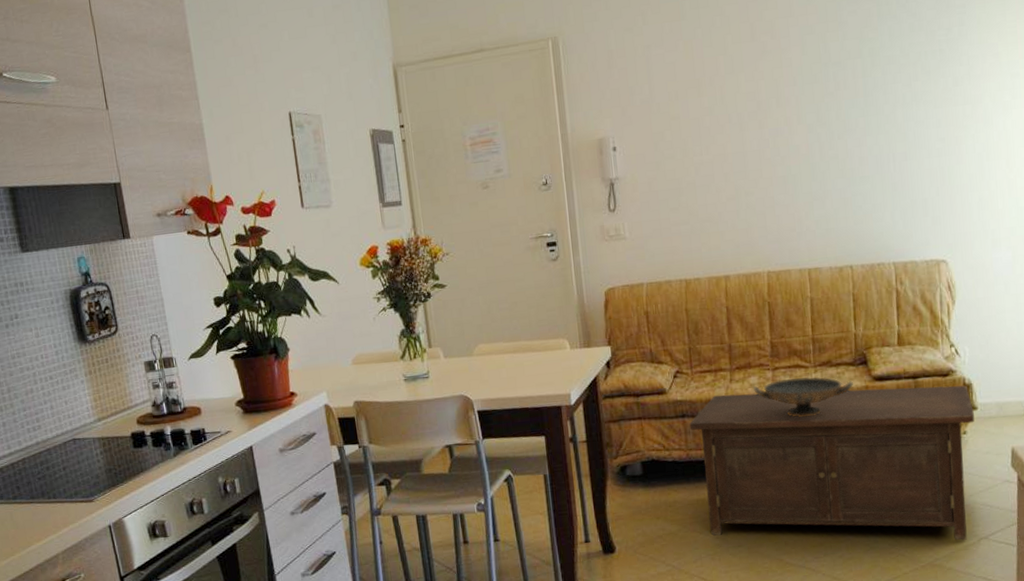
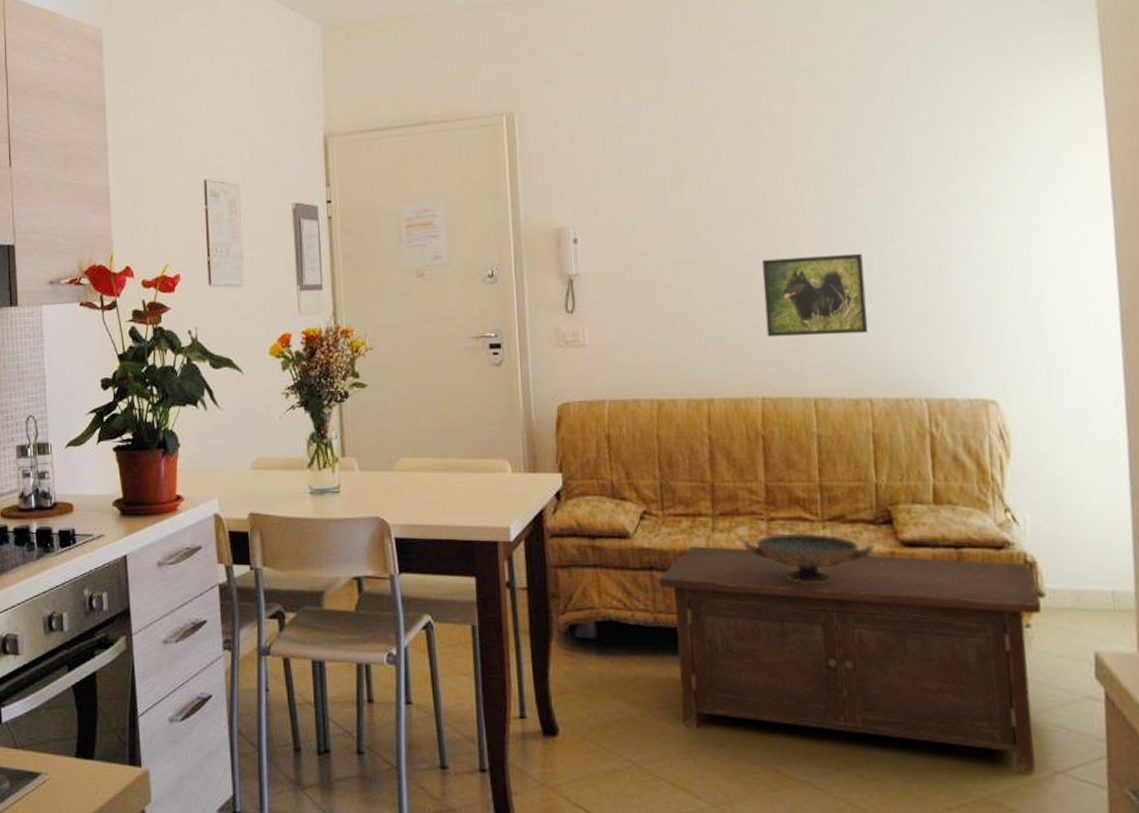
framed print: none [766,145,850,220] -> present [761,253,869,336]

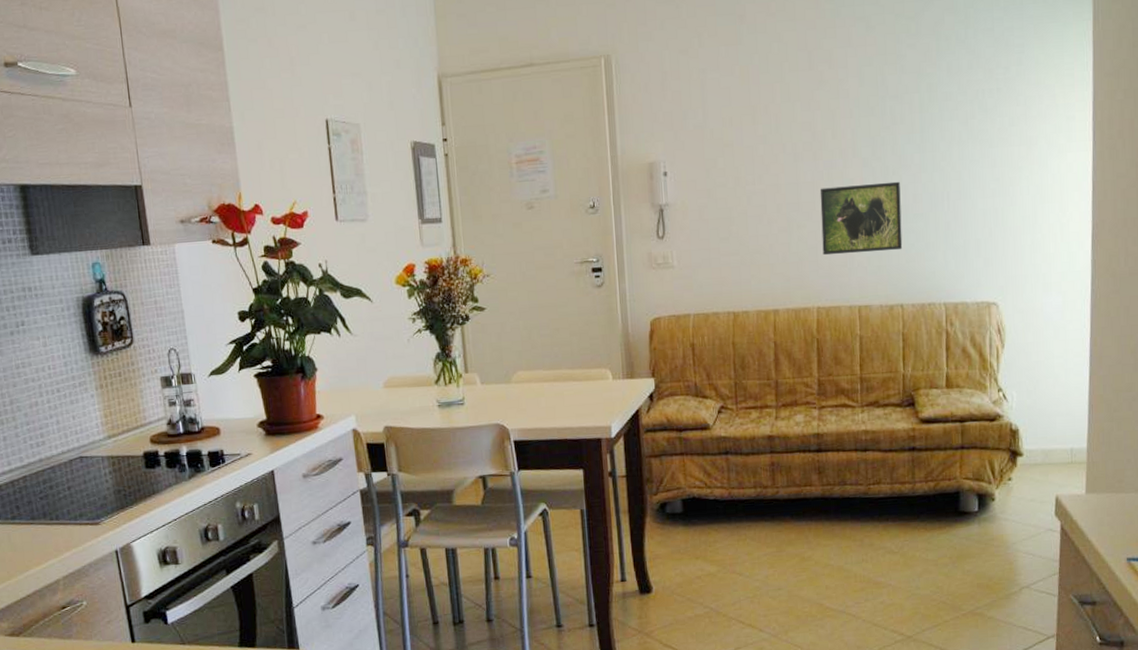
cabinet: present [658,546,1041,772] -> none [732,431,1020,589]
decorative bowl: present [741,533,874,584] -> none [798,416,900,458]

